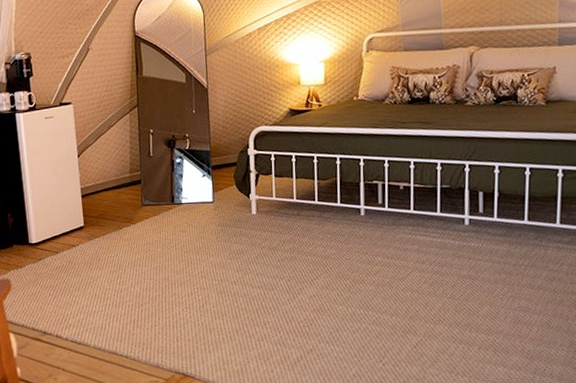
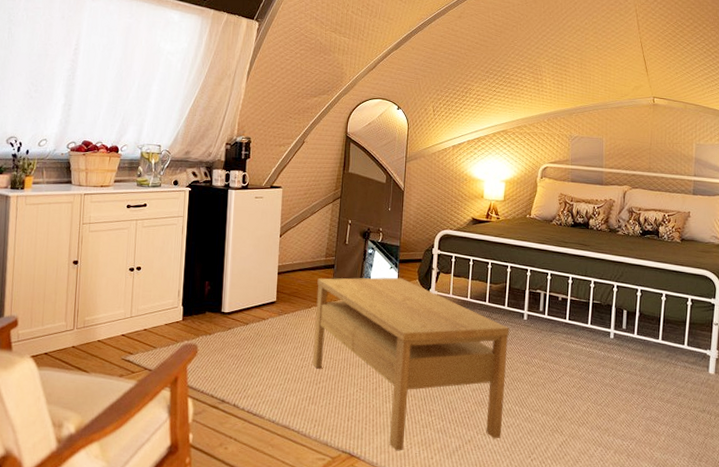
coffee table: none [125,185,347,367] -> present [312,277,509,451]

